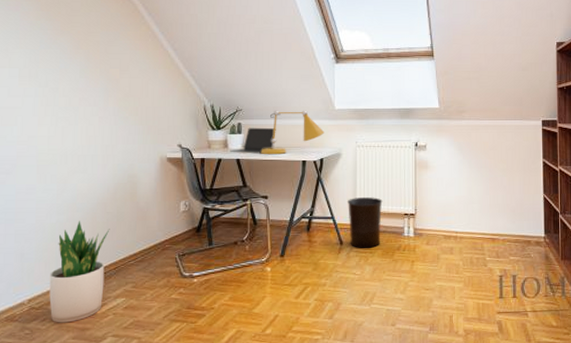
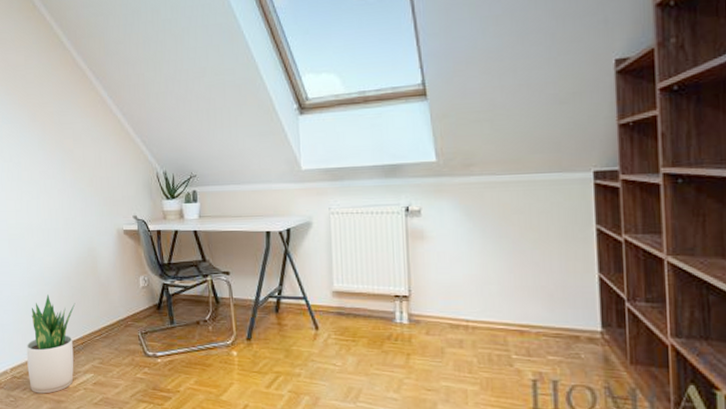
laptop: present [230,127,276,154] -> none [186,194,235,225]
table lamp: present [259,110,325,155] -> none [218,172,291,226]
waste bin: present [348,197,383,249] -> none [322,275,366,337]

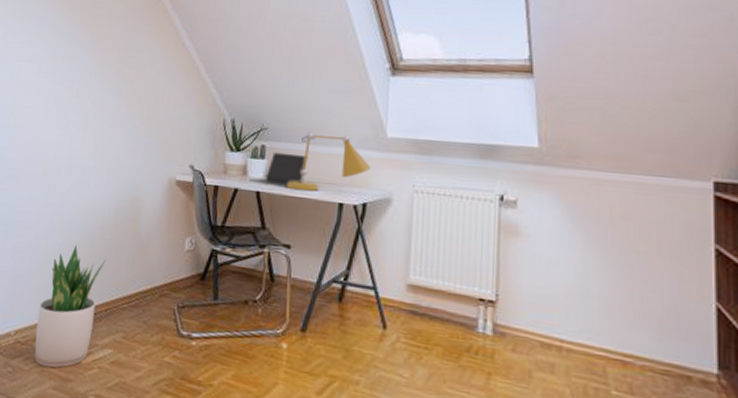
laptop: none [186,194,235,225] -> present [249,152,308,188]
table lamp: none [218,172,291,226] -> present [285,132,371,192]

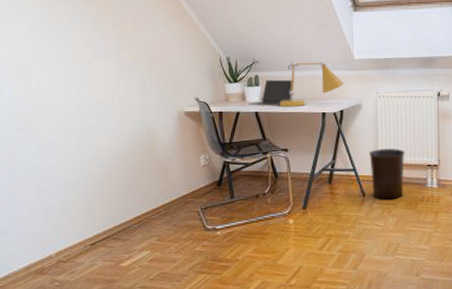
planter: present [34,245,106,368] -> none [75,176,132,276]
waste bin: none [396,264,448,342] -> present [369,149,405,201]

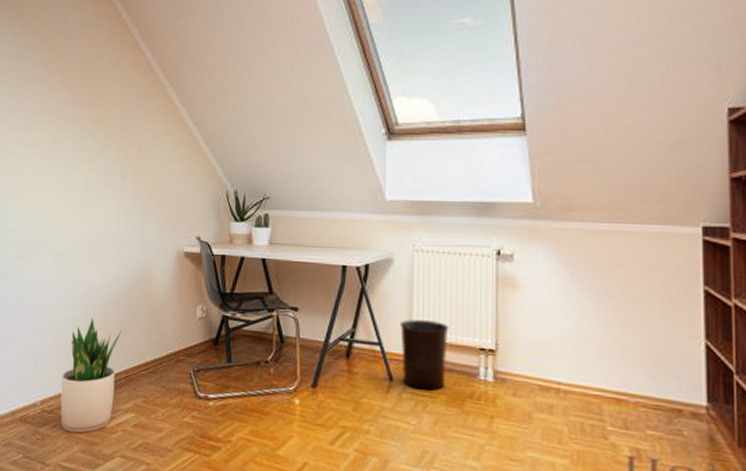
planter: none [75,176,132,276] -> present [60,318,123,434]
laptop: present [248,79,294,107] -> none [254,220,310,254]
table lamp: present [278,60,344,107] -> none [289,199,372,256]

